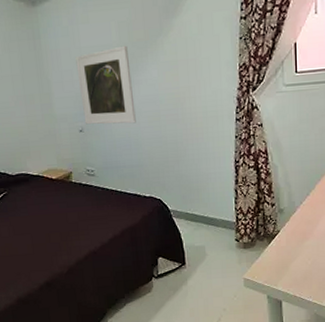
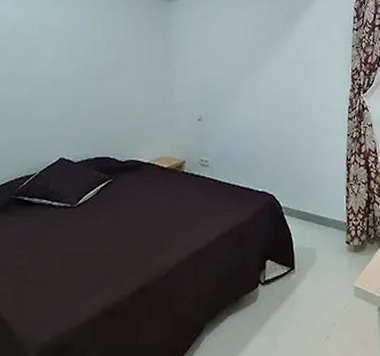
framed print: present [75,45,136,125] -> none [202,43,255,116]

